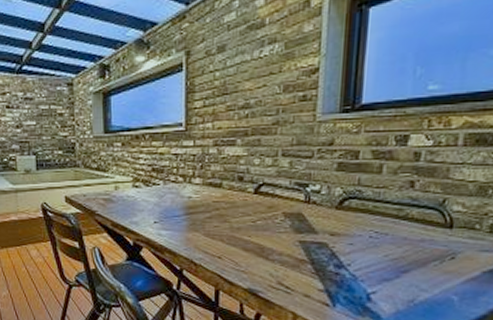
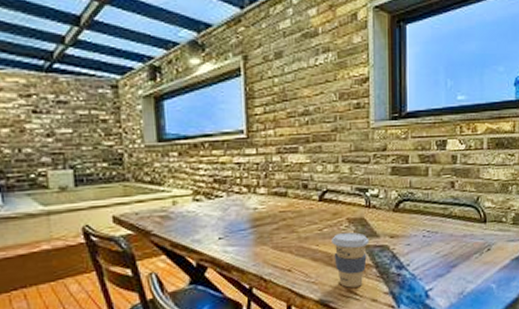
coffee cup: none [265,226,306,281] -> present [332,232,369,288]

